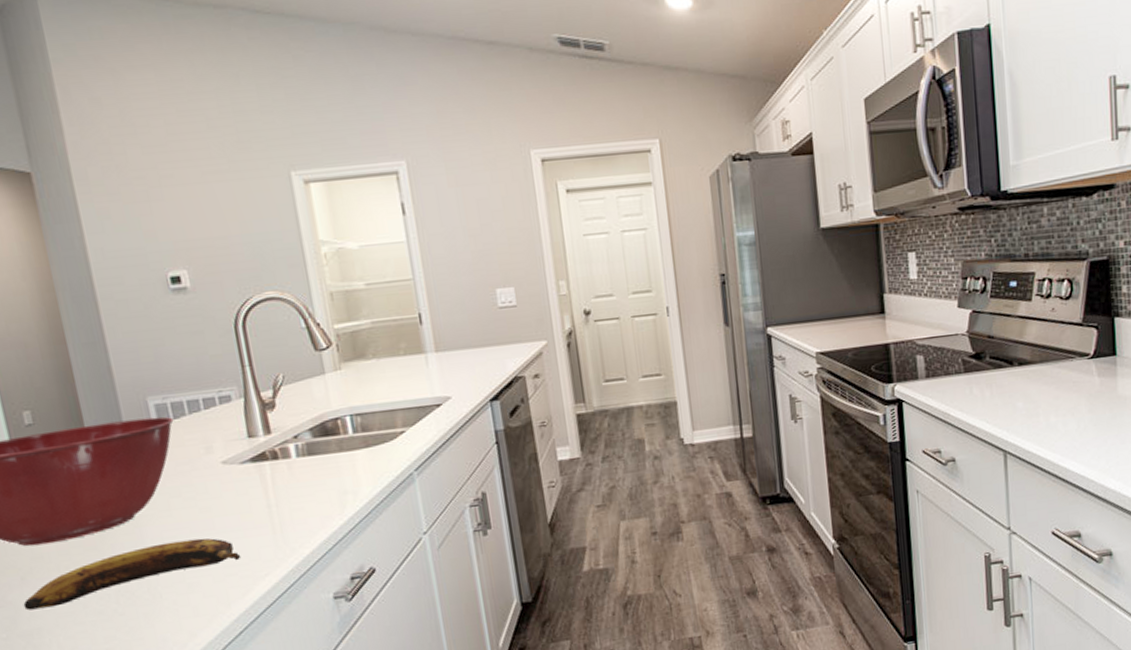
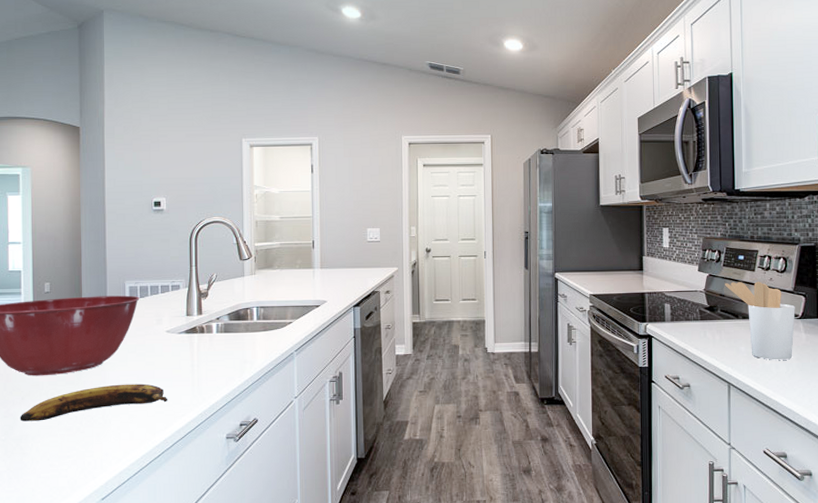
utensil holder: none [994,314,1086,416] -> present [725,282,795,360]

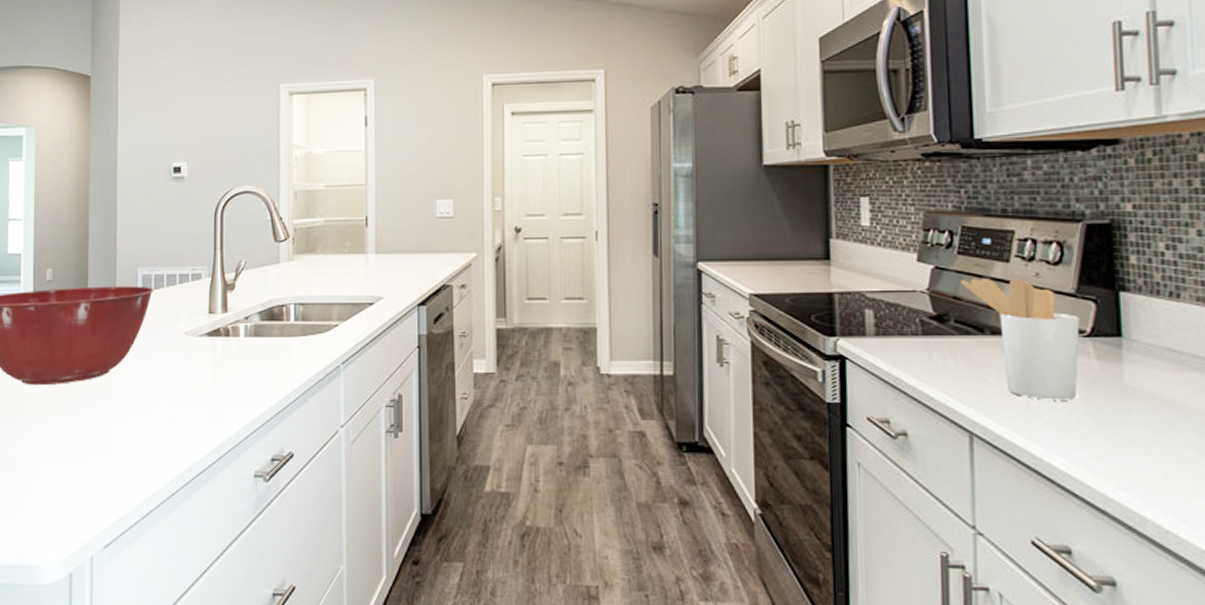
banana: present [20,383,168,422] -> none [14,399,185,443]

